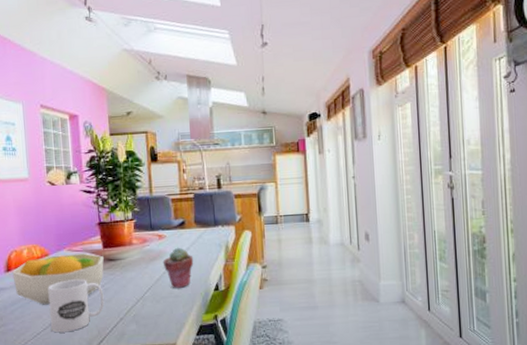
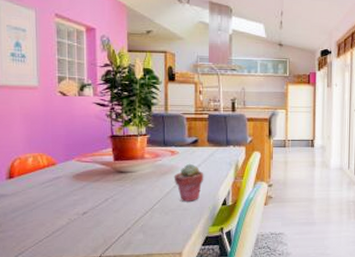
fruit bowl: present [12,253,104,305] -> none [15,165,114,213]
mug: present [48,279,105,333] -> none [53,189,112,241]

